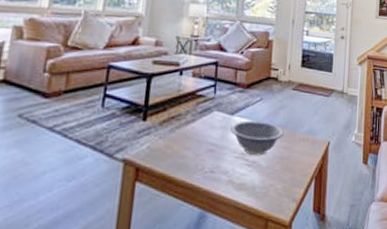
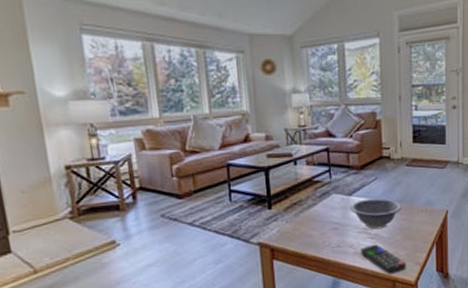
remote control: none [235,174,282,211] -> present [361,245,407,275]

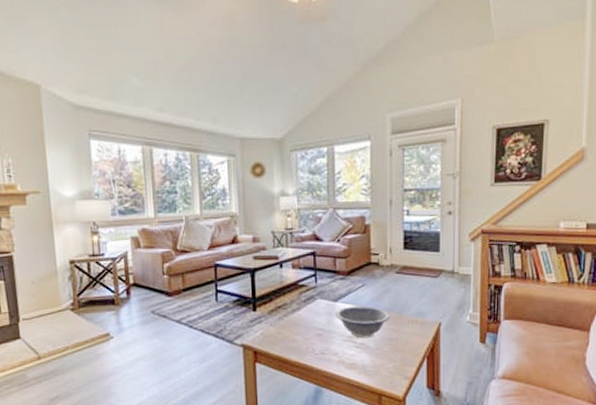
remote control: present [361,245,407,275] -> none [345,355,394,387]

